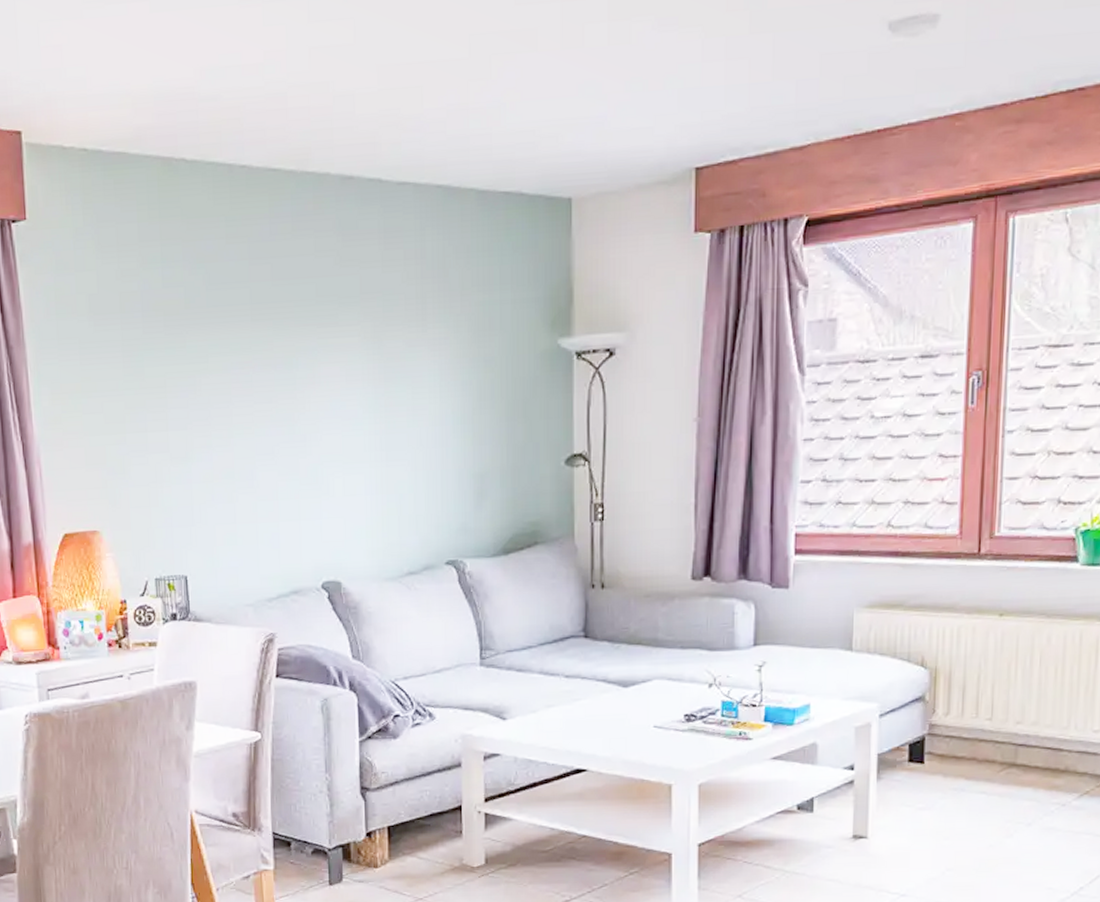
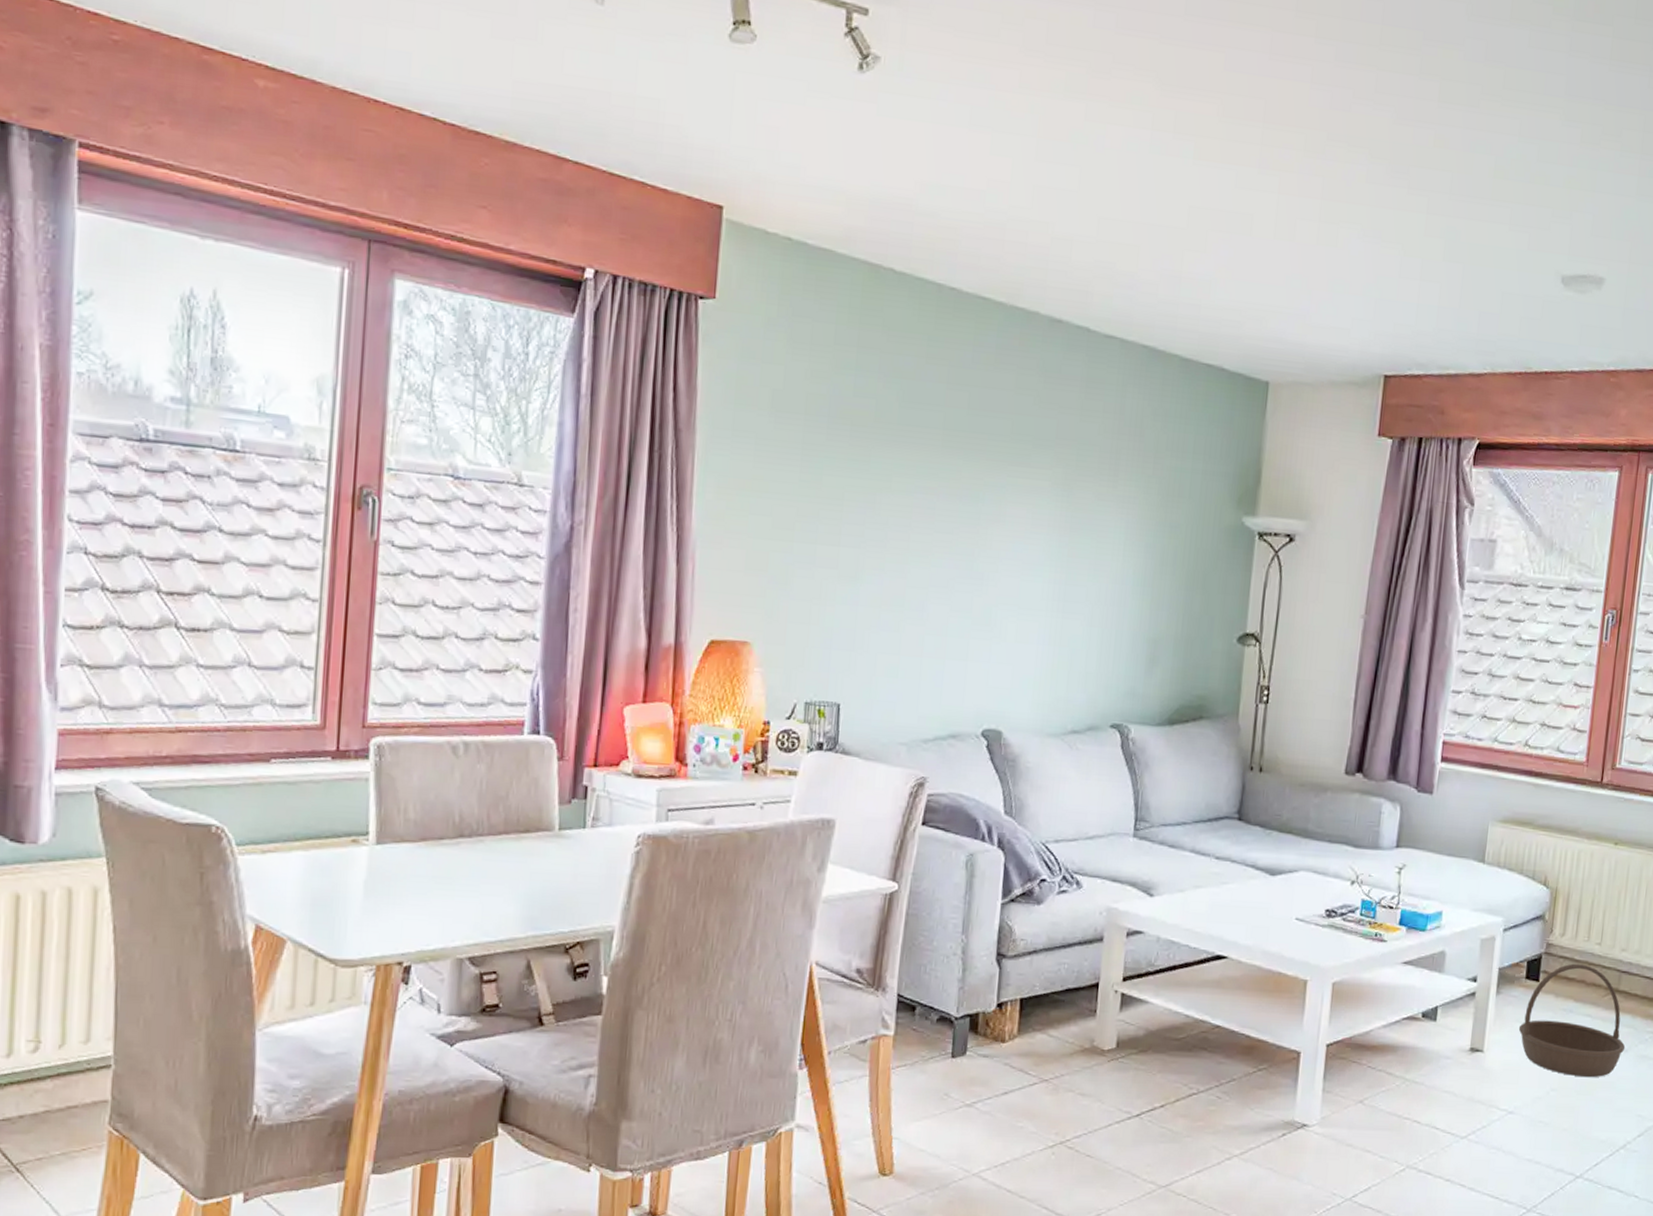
basket: none [904,741,1028,855] -> present [1518,963,1626,1078]

